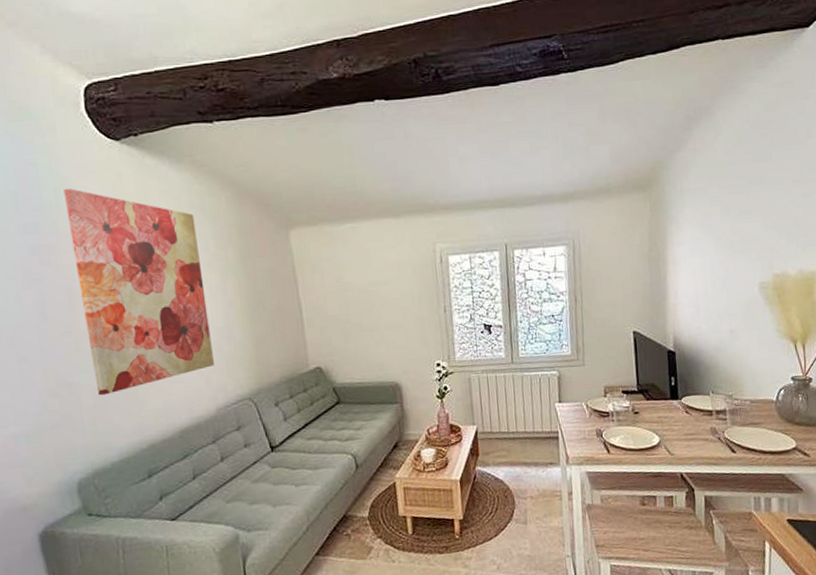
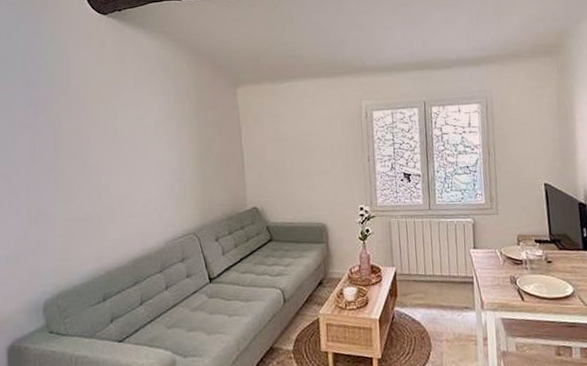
wall art: present [63,189,214,396] -> none [60,53,166,226]

